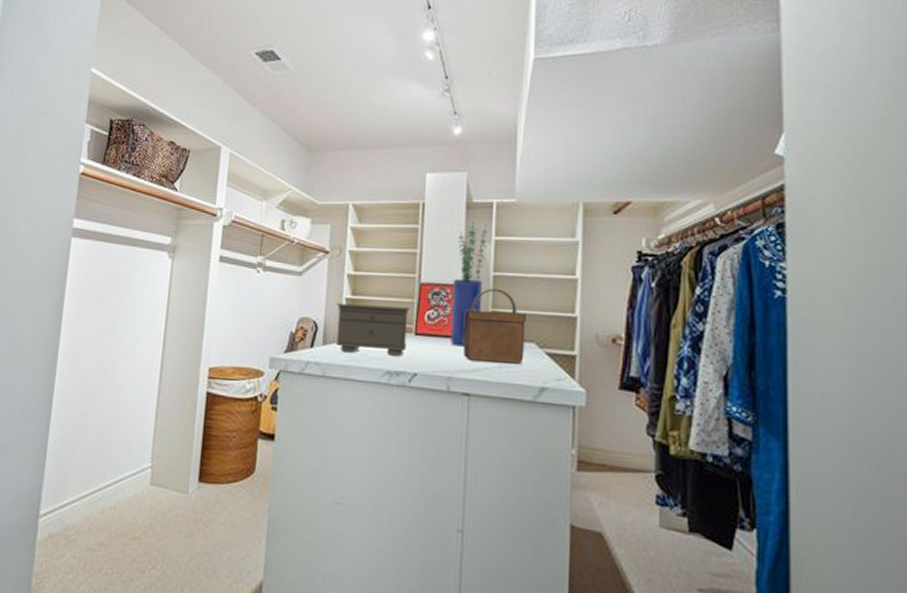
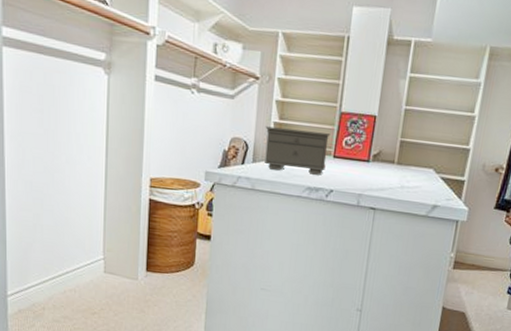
vase: present [450,221,488,347] -> none [363,58,405,170]
handbag: present [463,288,526,364] -> none [373,120,429,186]

